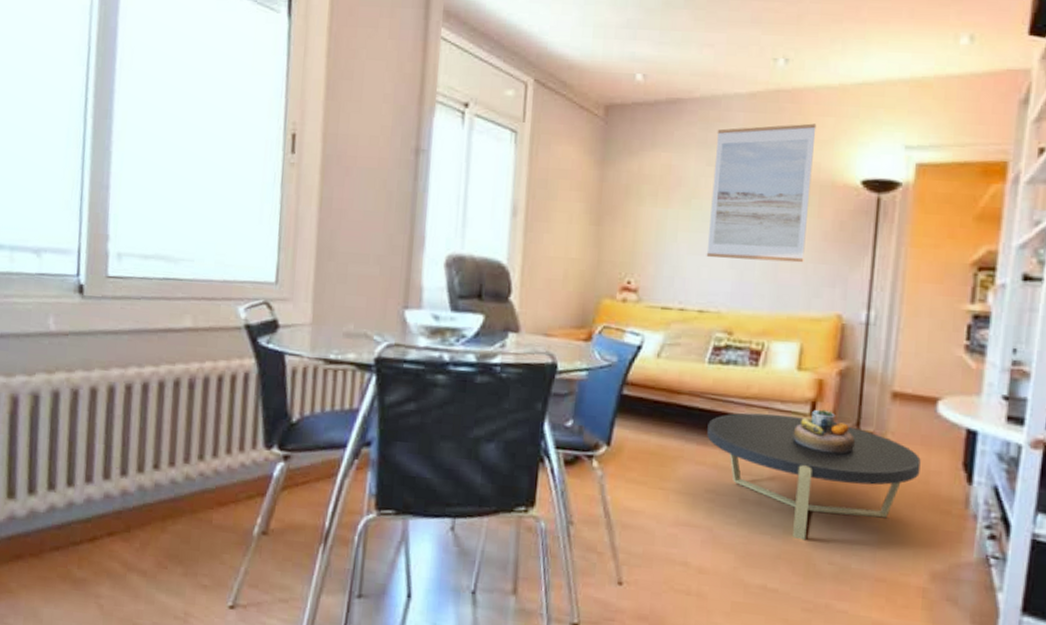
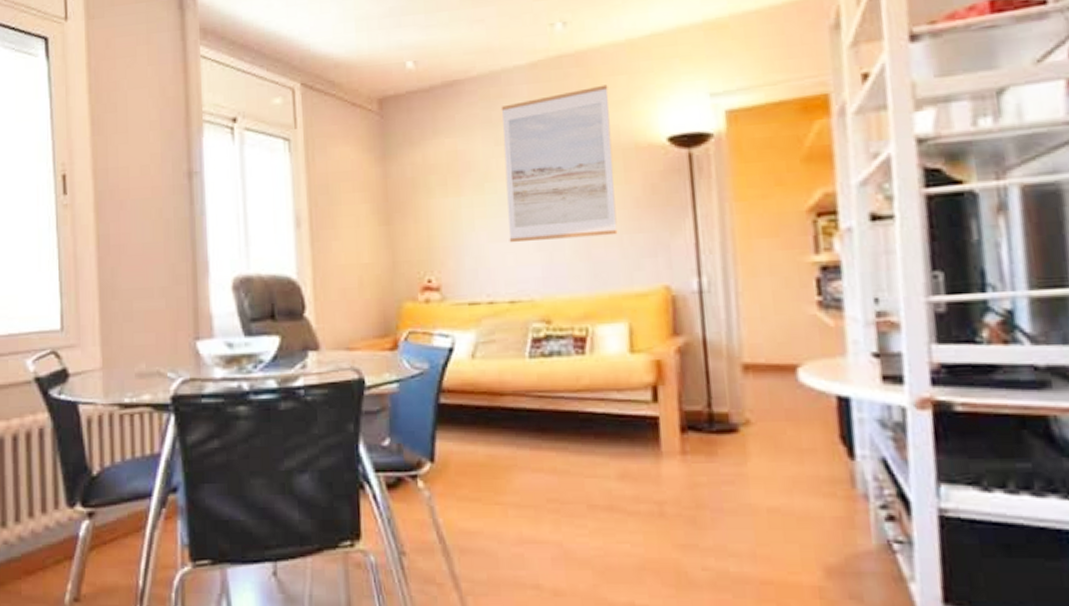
coffee table: present [707,412,921,541] -> none [539,404,791,546]
decorative bowl: present [793,409,856,454] -> none [636,393,711,442]

